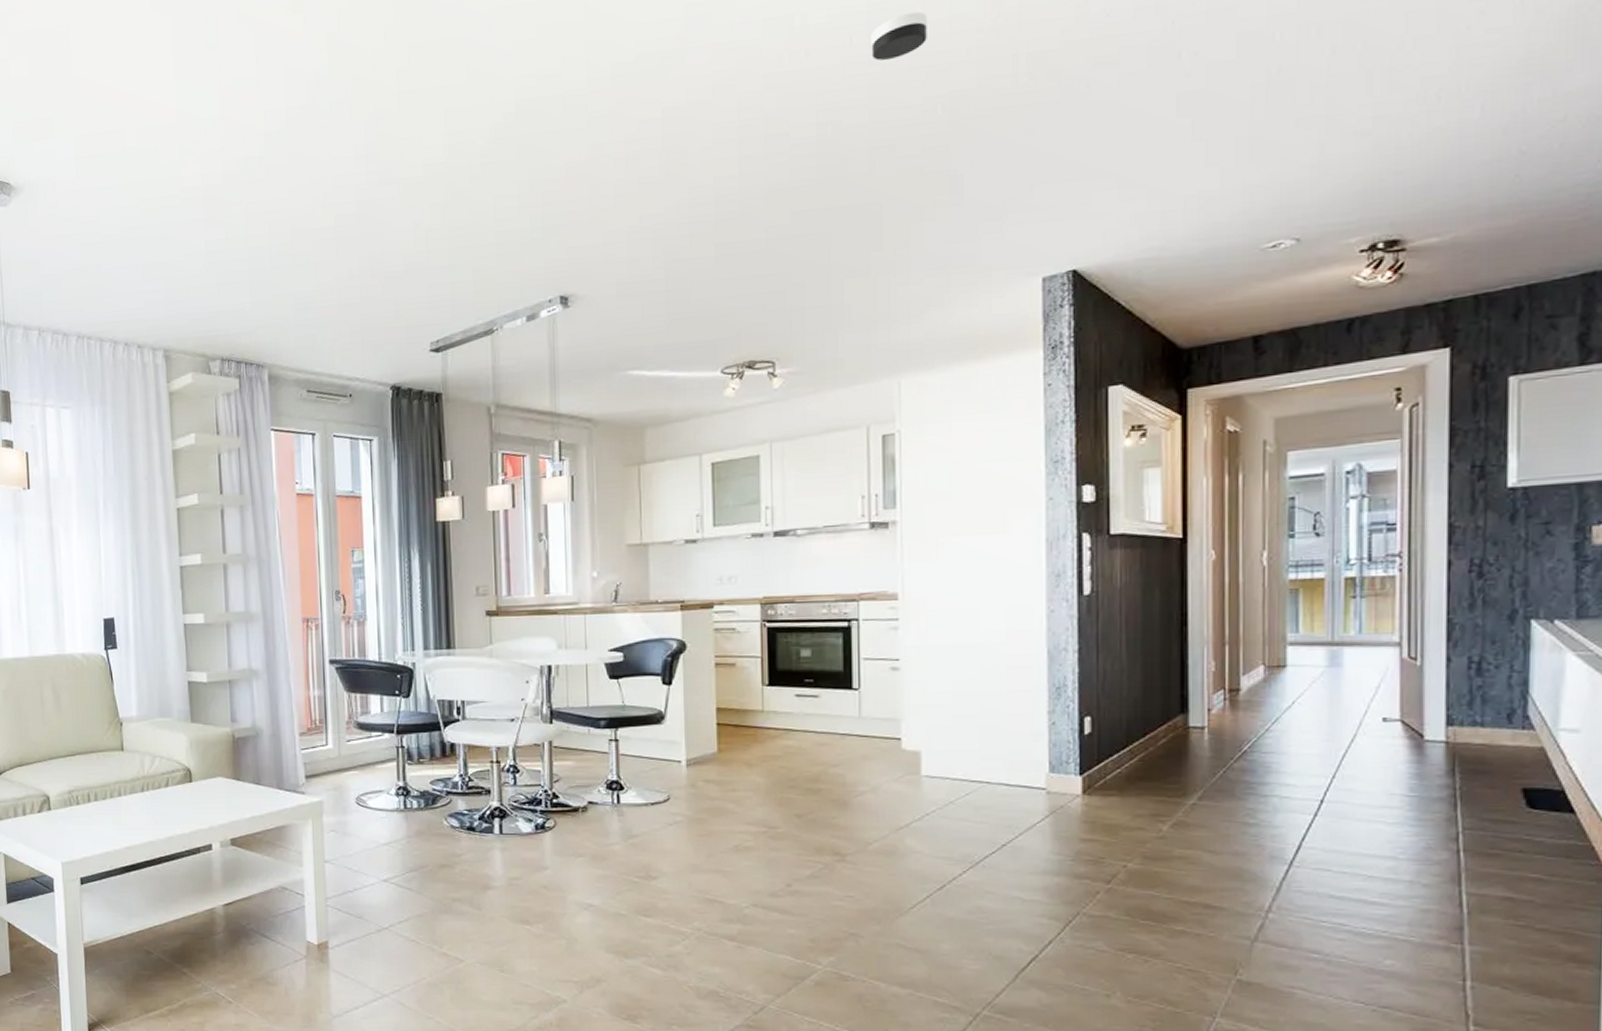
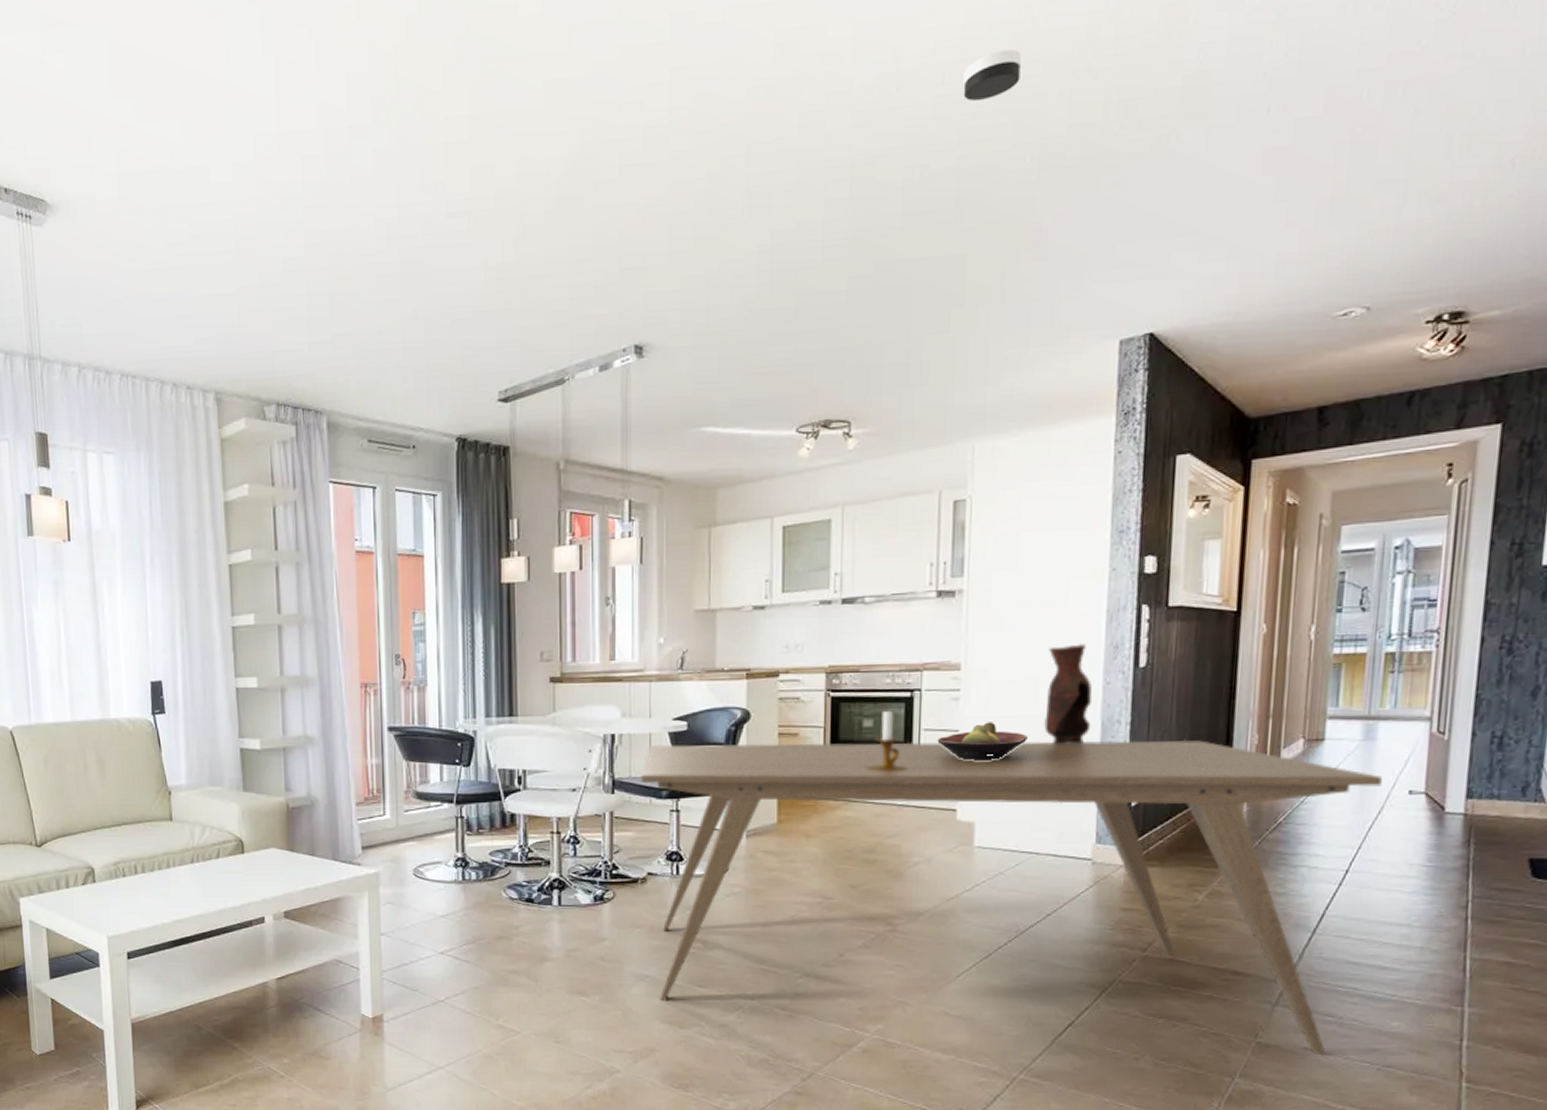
dining table: none [578,667,1352,995] -> present [640,739,1382,1056]
candlestick: none [806,640,849,701] -> present [866,710,908,772]
fruit bowl: none [877,651,971,690] -> present [937,722,1028,761]
vase: none [987,572,1037,672] -> present [1044,644,1093,744]

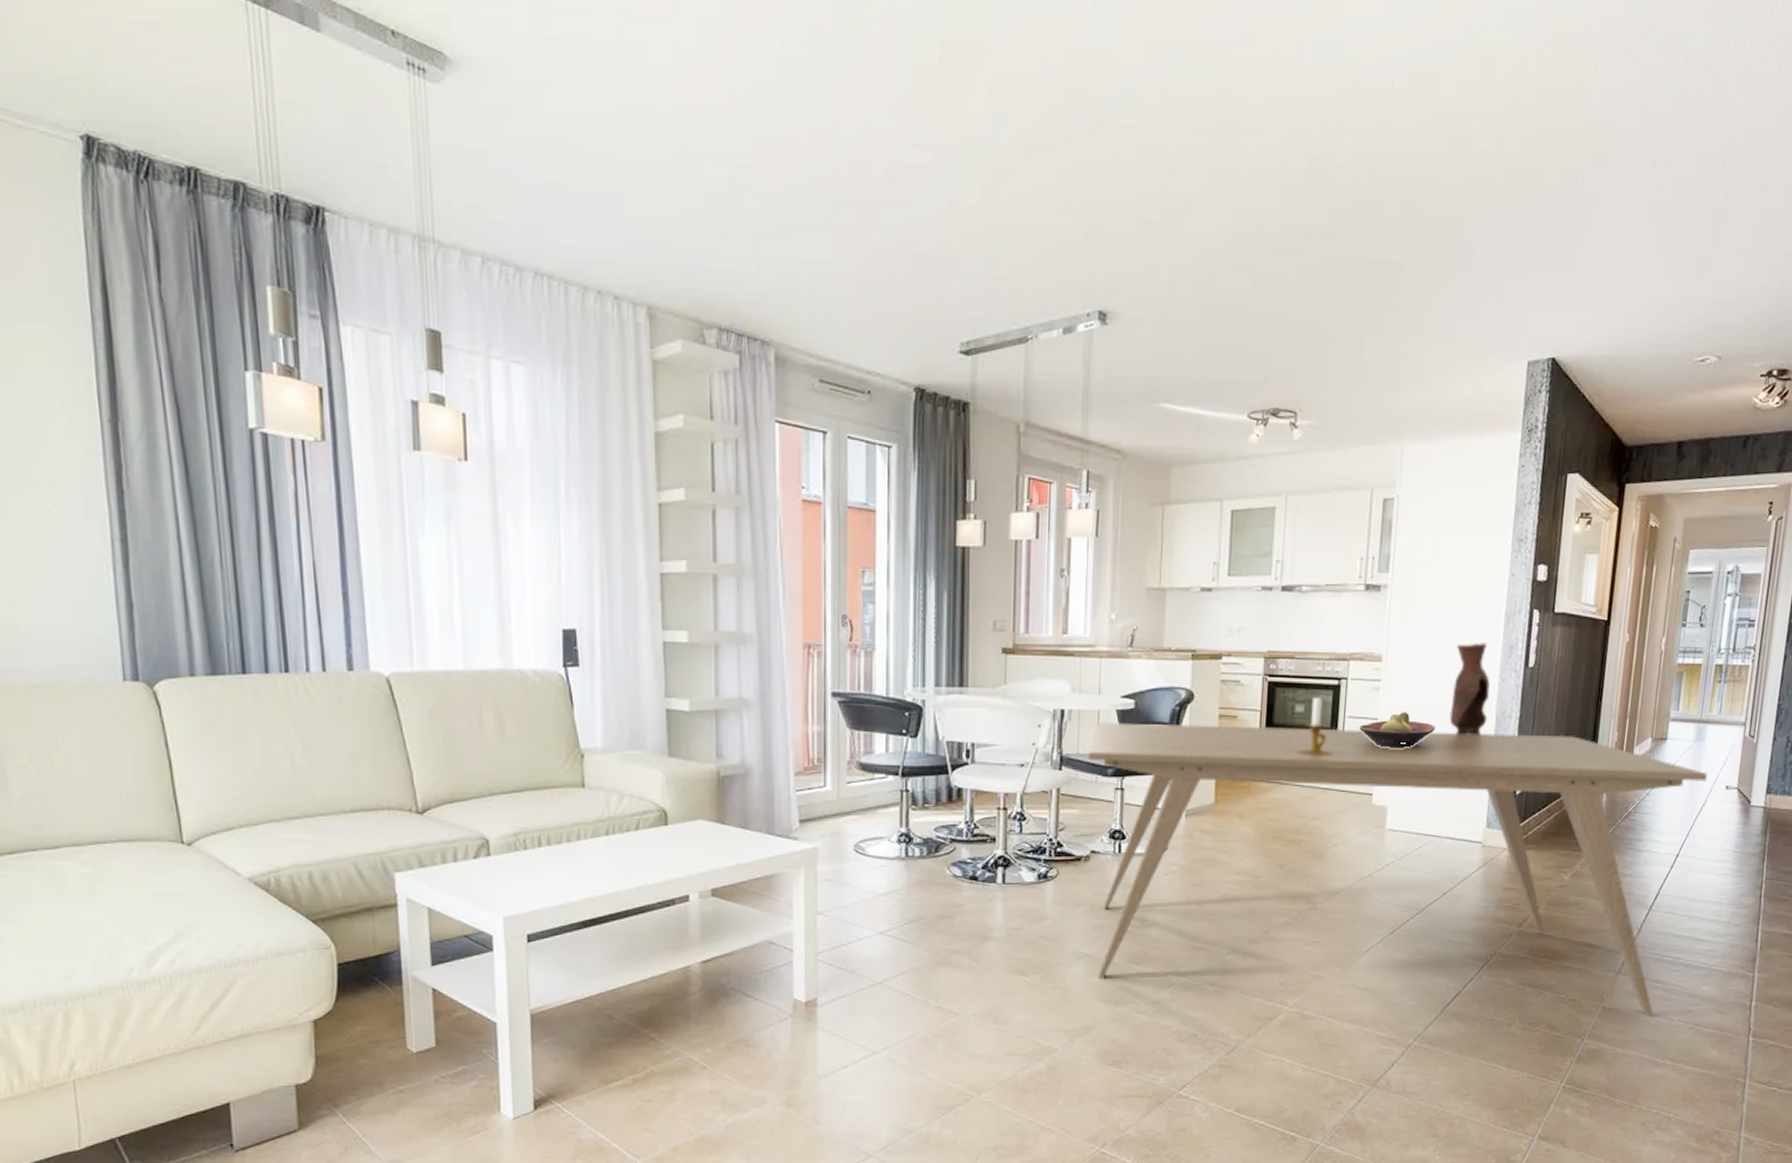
smoke detector: present [963,48,1021,102] -> none [1409,67,1460,115]

